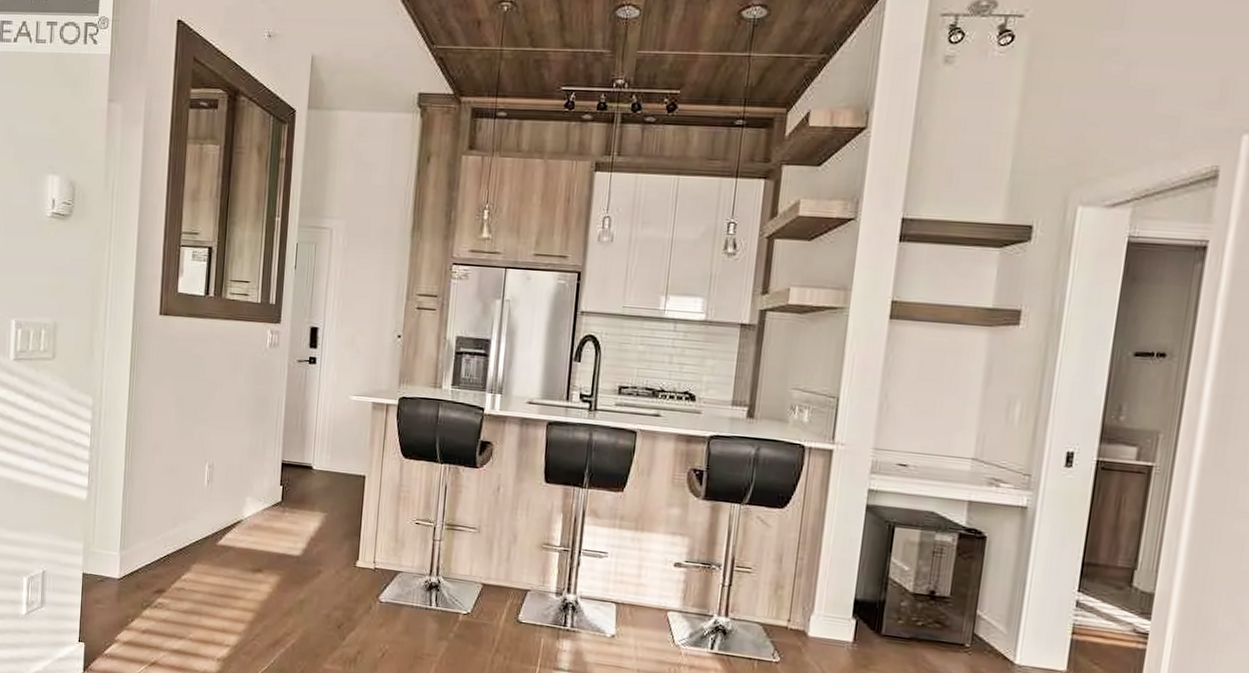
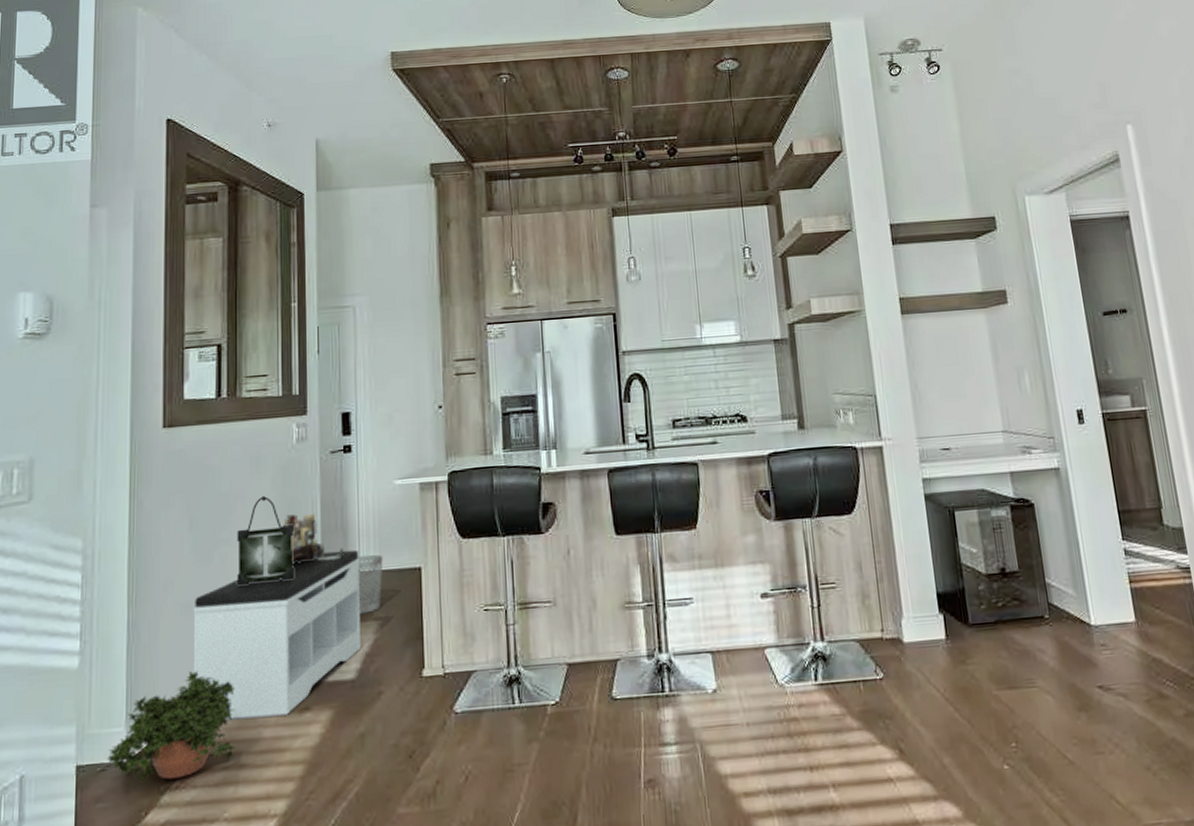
potted plant: none [105,521,205,601] -> present [106,671,236,784]
bench: none [172,446,314,572] -> present [193,549,361,720]
photo frame: none [211,388,261,465] -> present [237,495,294,586]
ruined building: none [252,409,301,455] -> present [283,513,344,565]
wastebasket: none [308,455,334,505] -> present [357,554,383,614]

